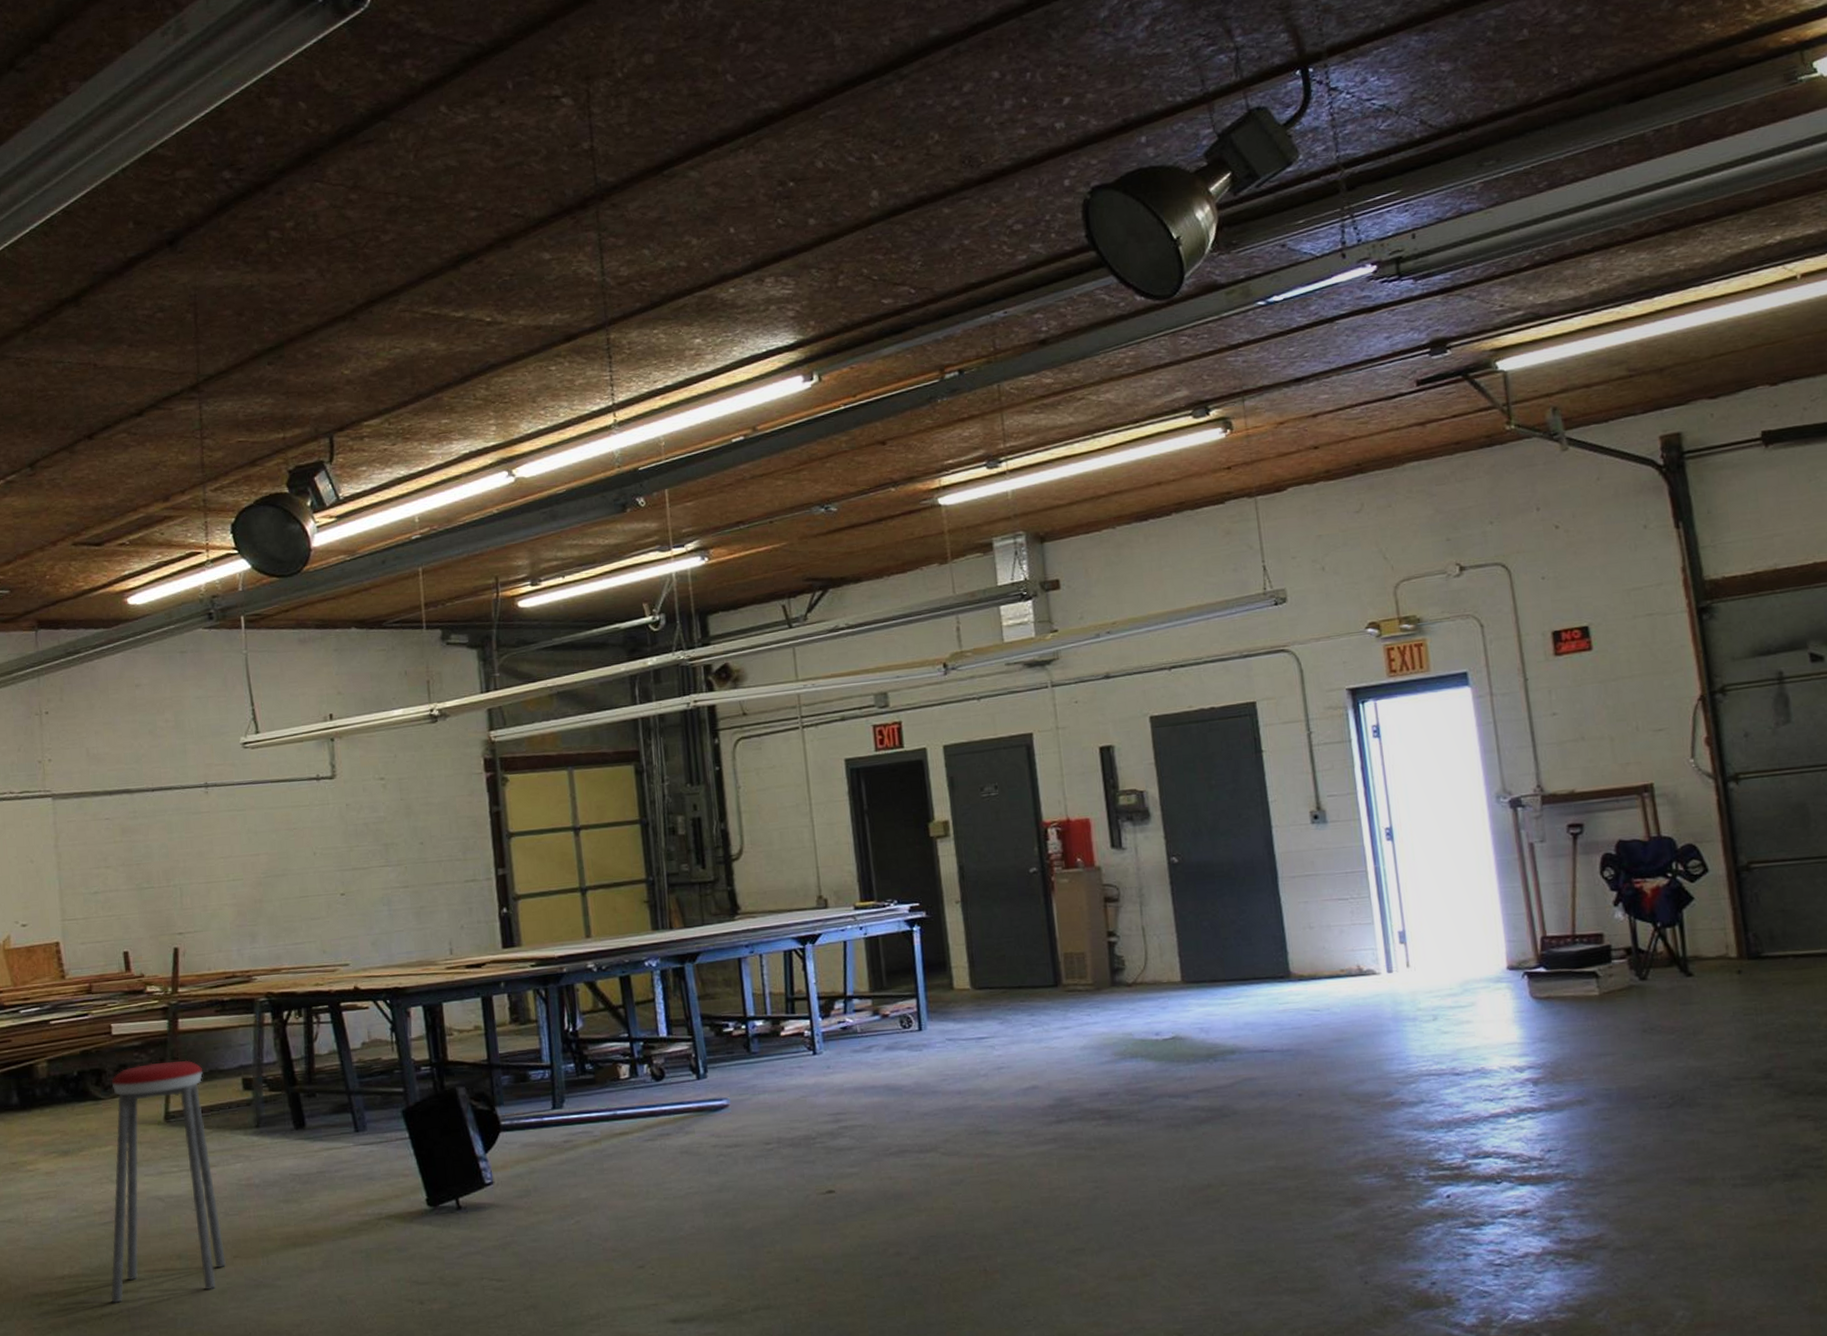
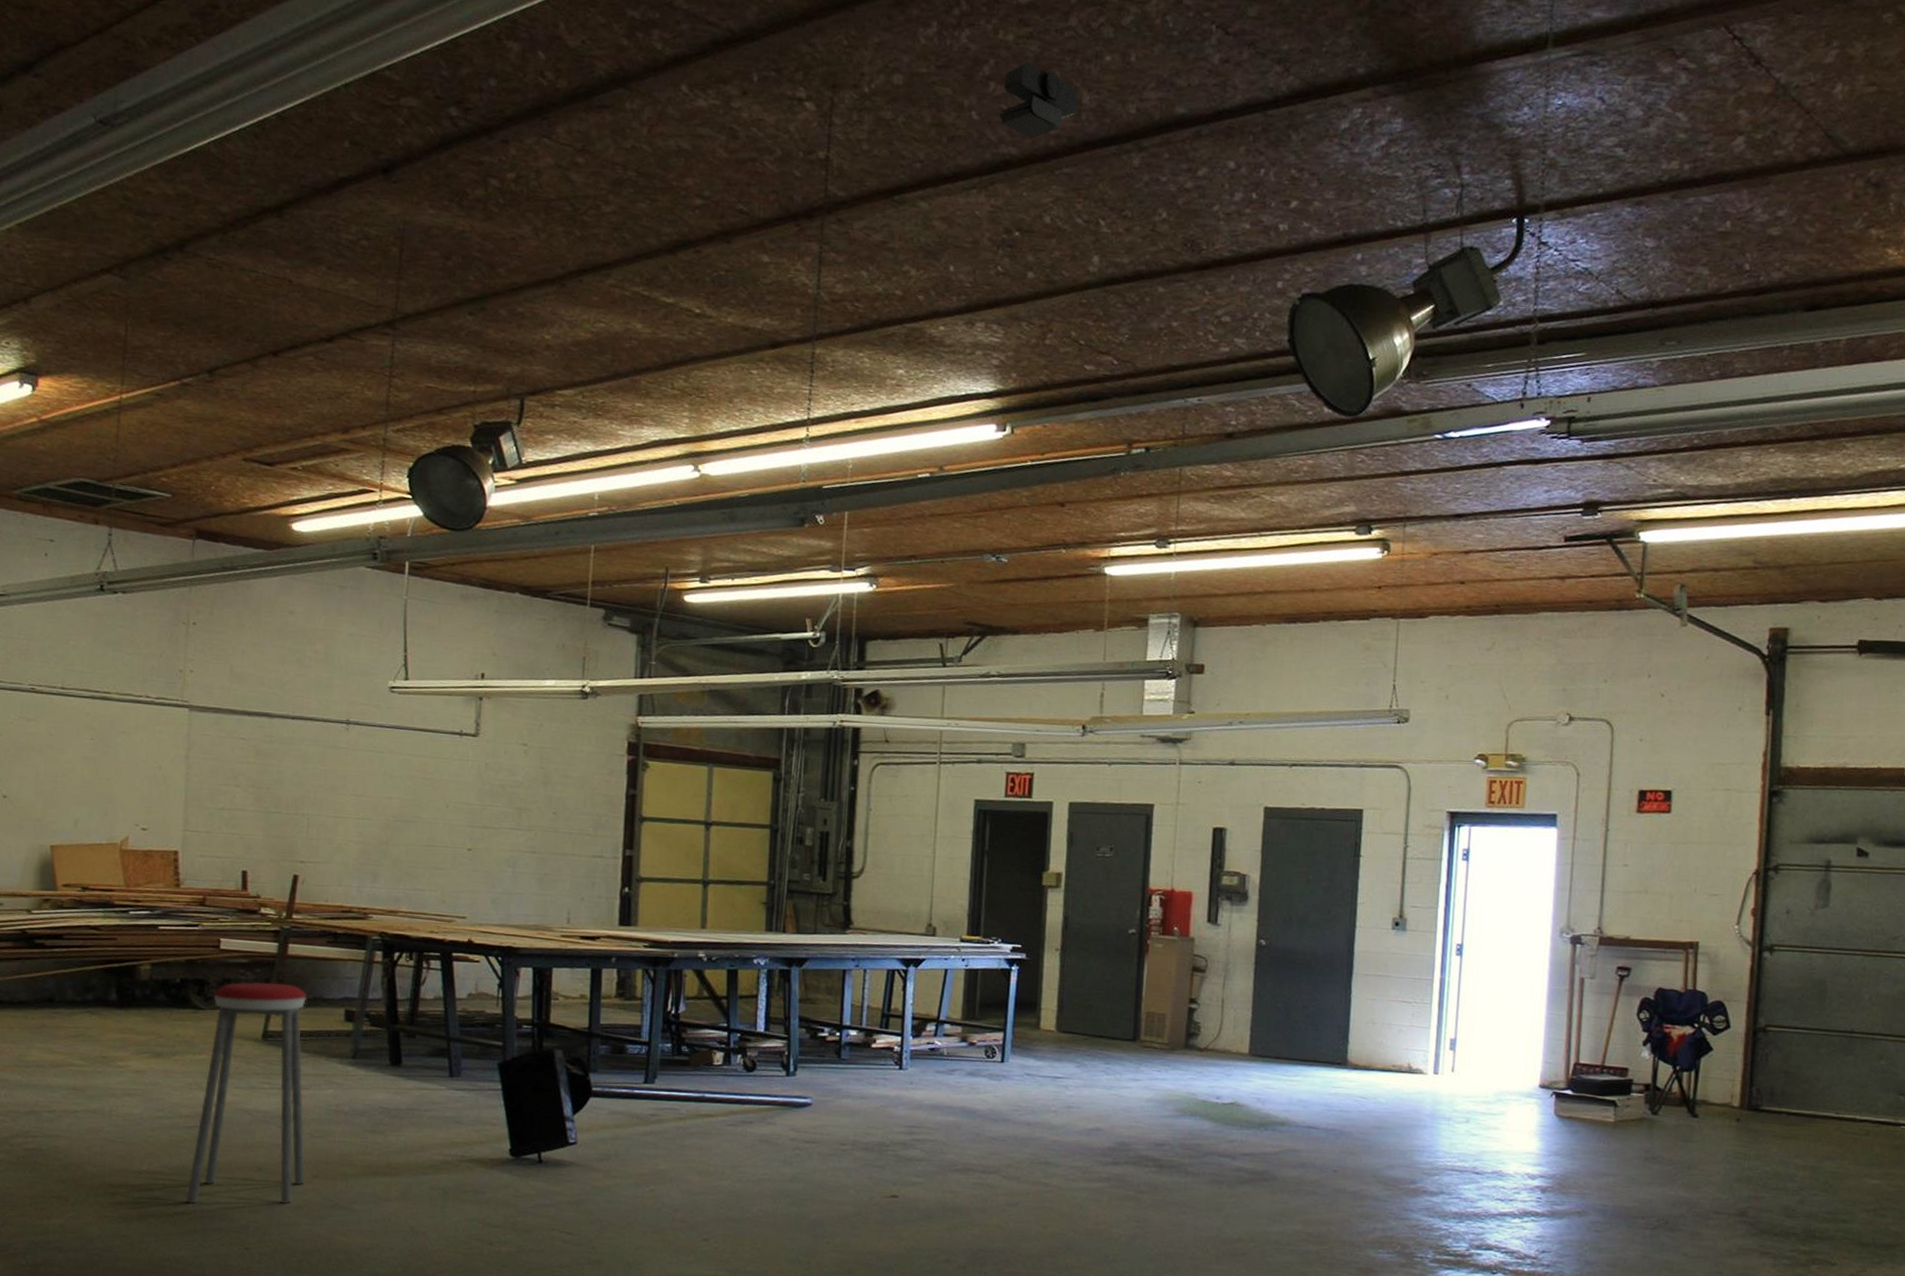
security camera: none [753,16,832,90] -> present [999,61,1079,139]

